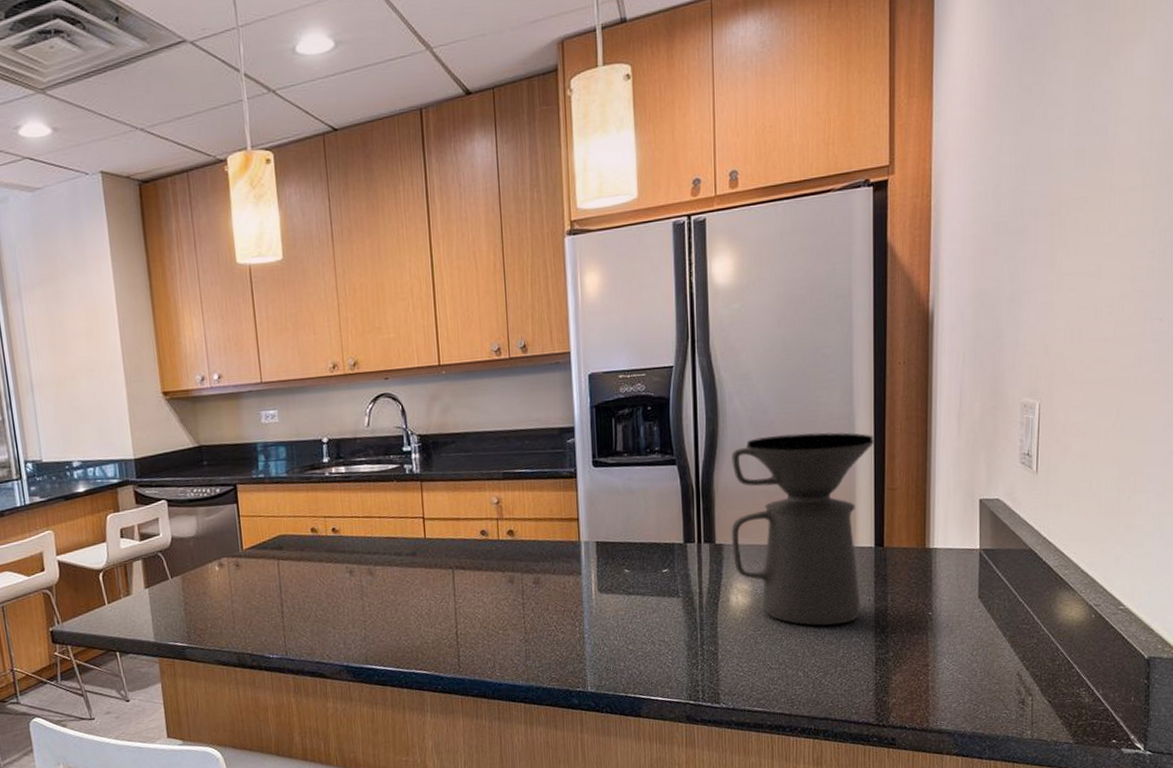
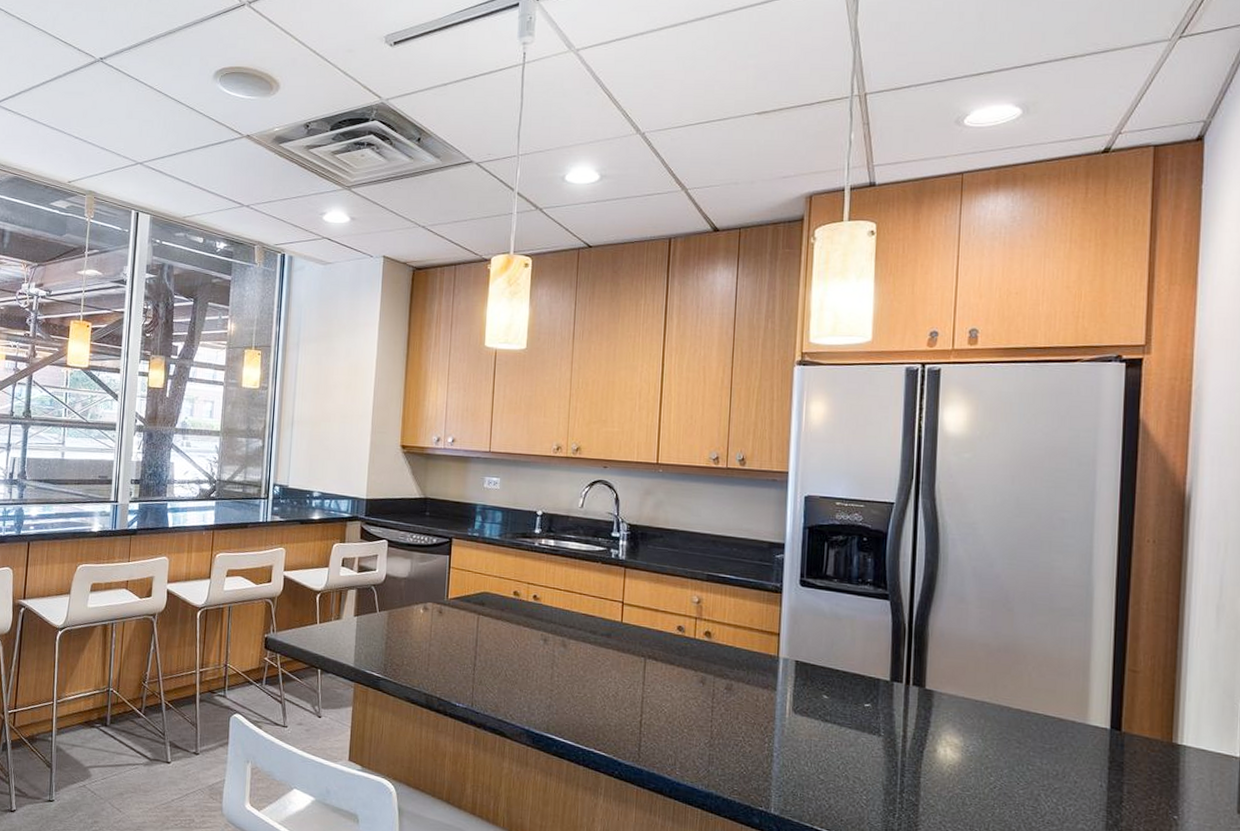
coffee maker: present [730,432,875,626] -> none [943,589,1116,806]

